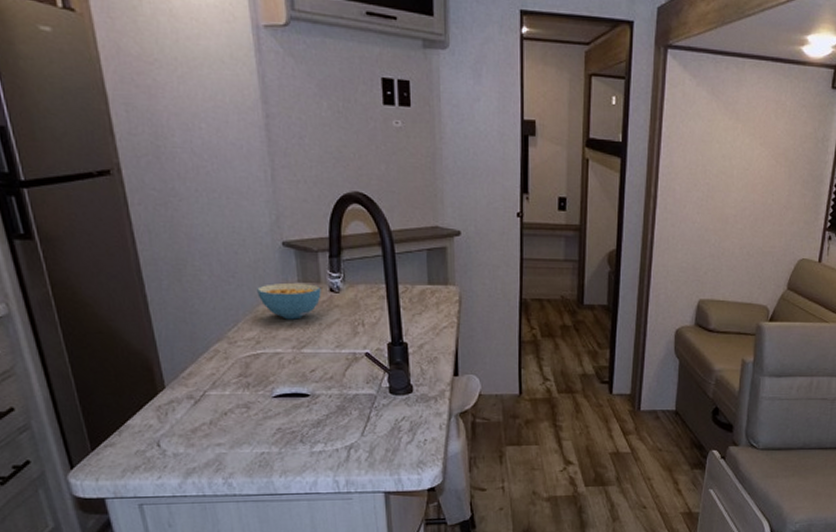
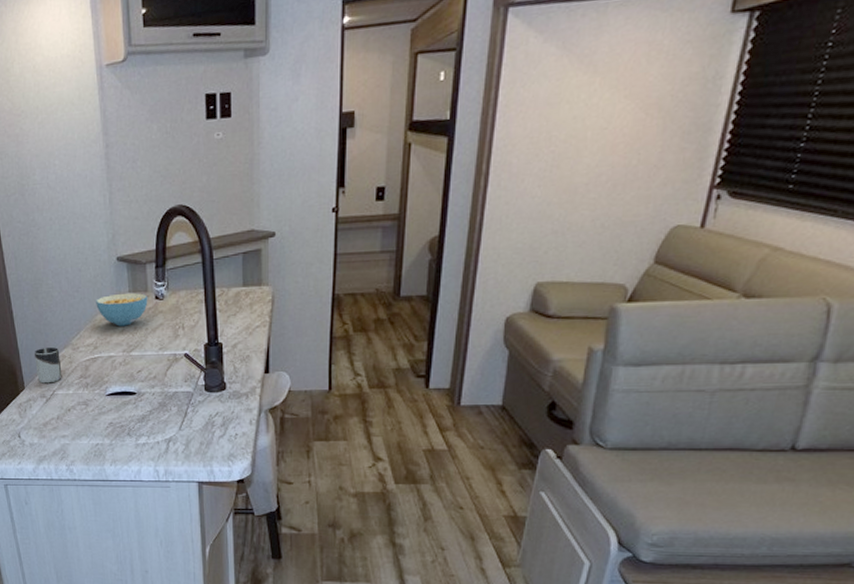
cup: none [178,340,216,382] -> present [35,347,62,384]

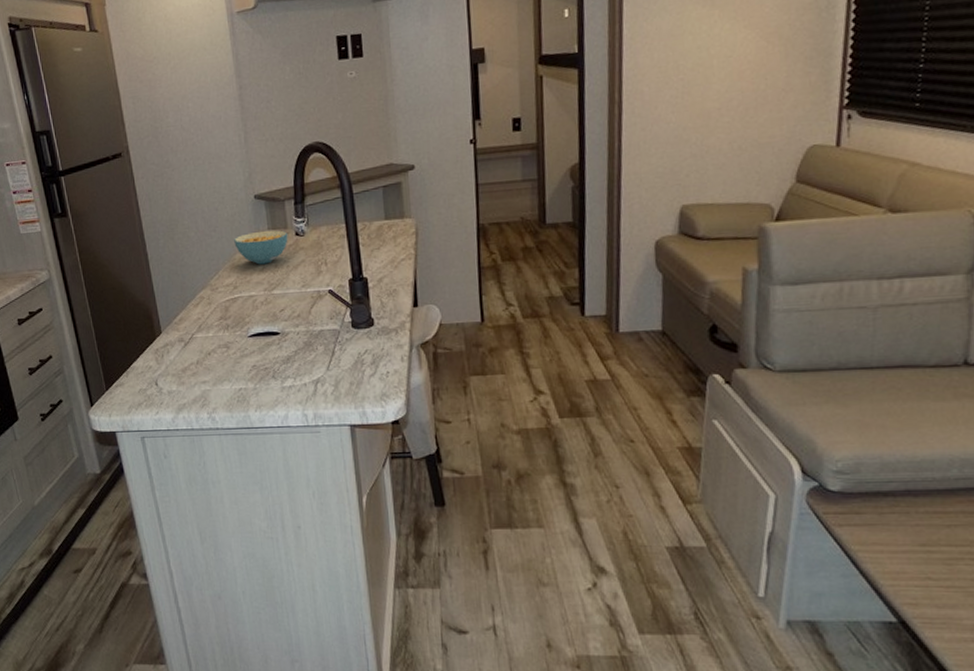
cup: present [35,347,62,384] -> none [171,289,201,327]

